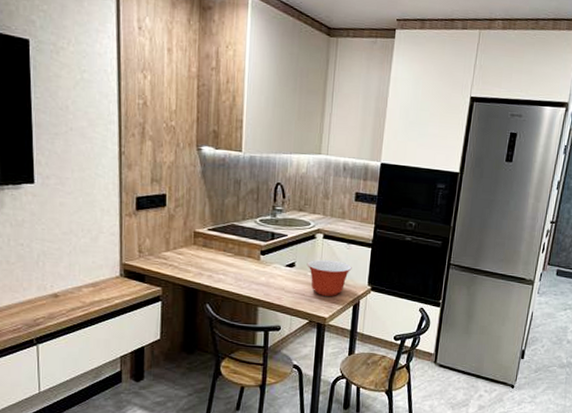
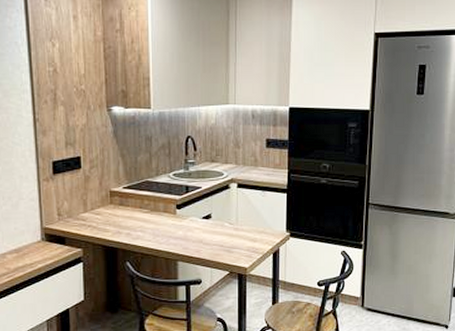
mixing bowl: present [307,259,352,296] -> none [223,208,269,245]

